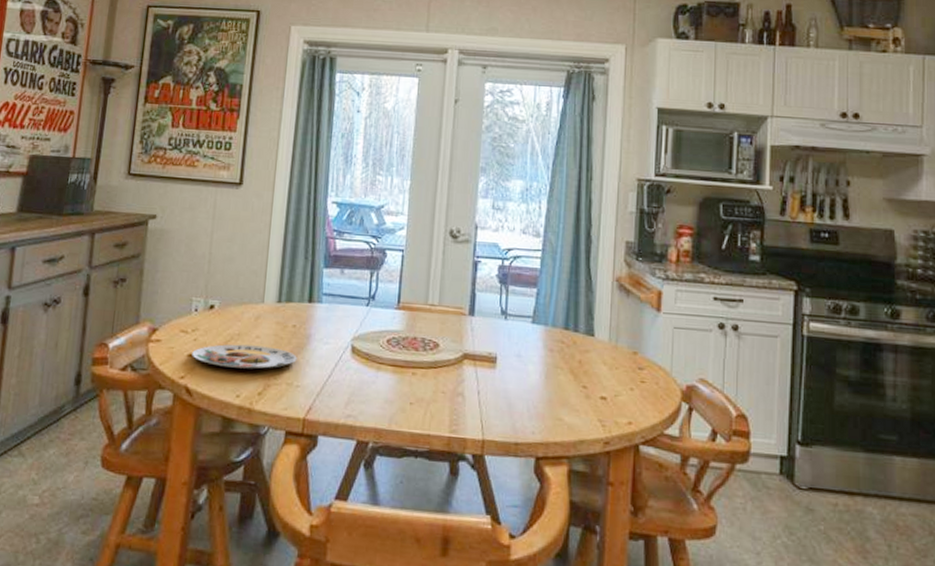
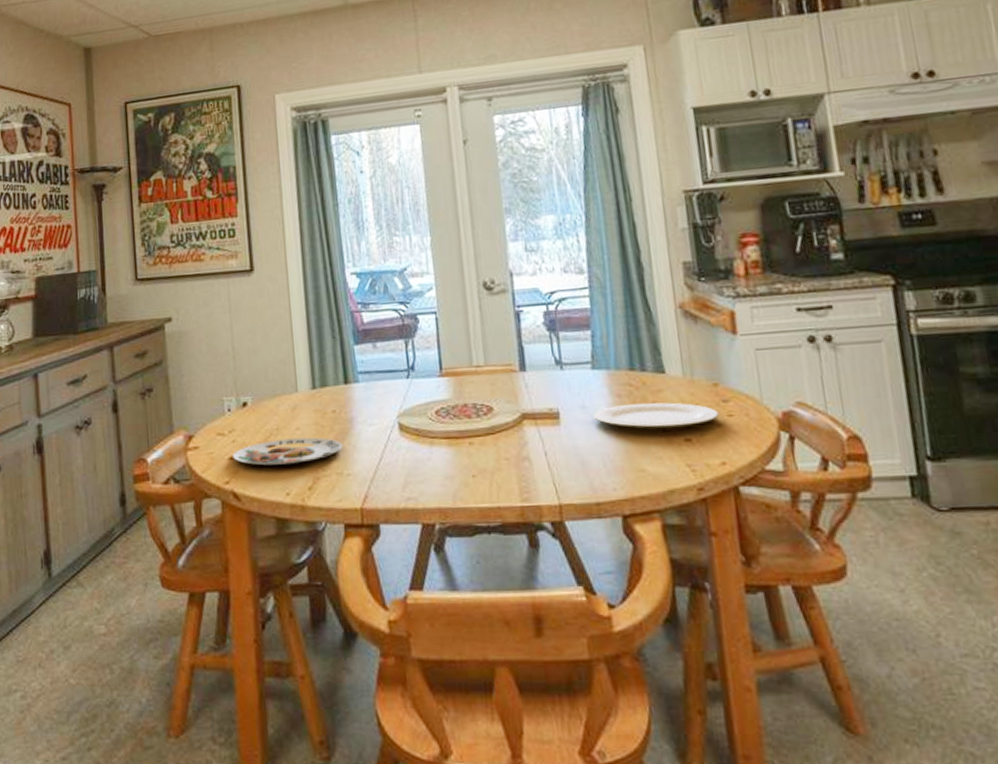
plate: none [526,359,634,388] -> present [593,402,719,431]

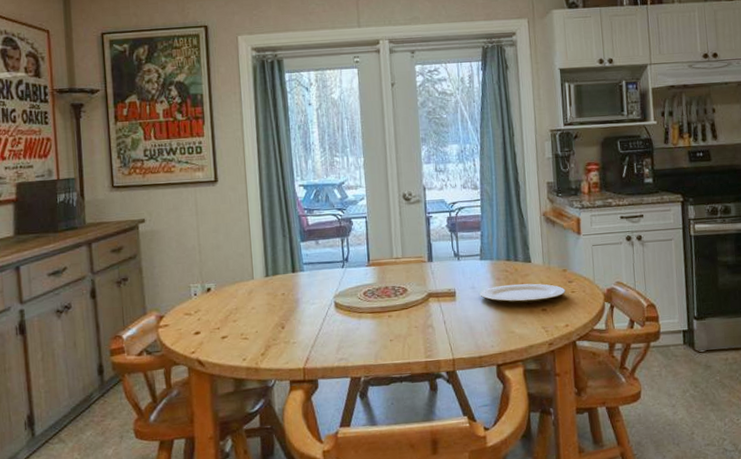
plate: present [233,437,343,466] -> none [198,314,290,338]

